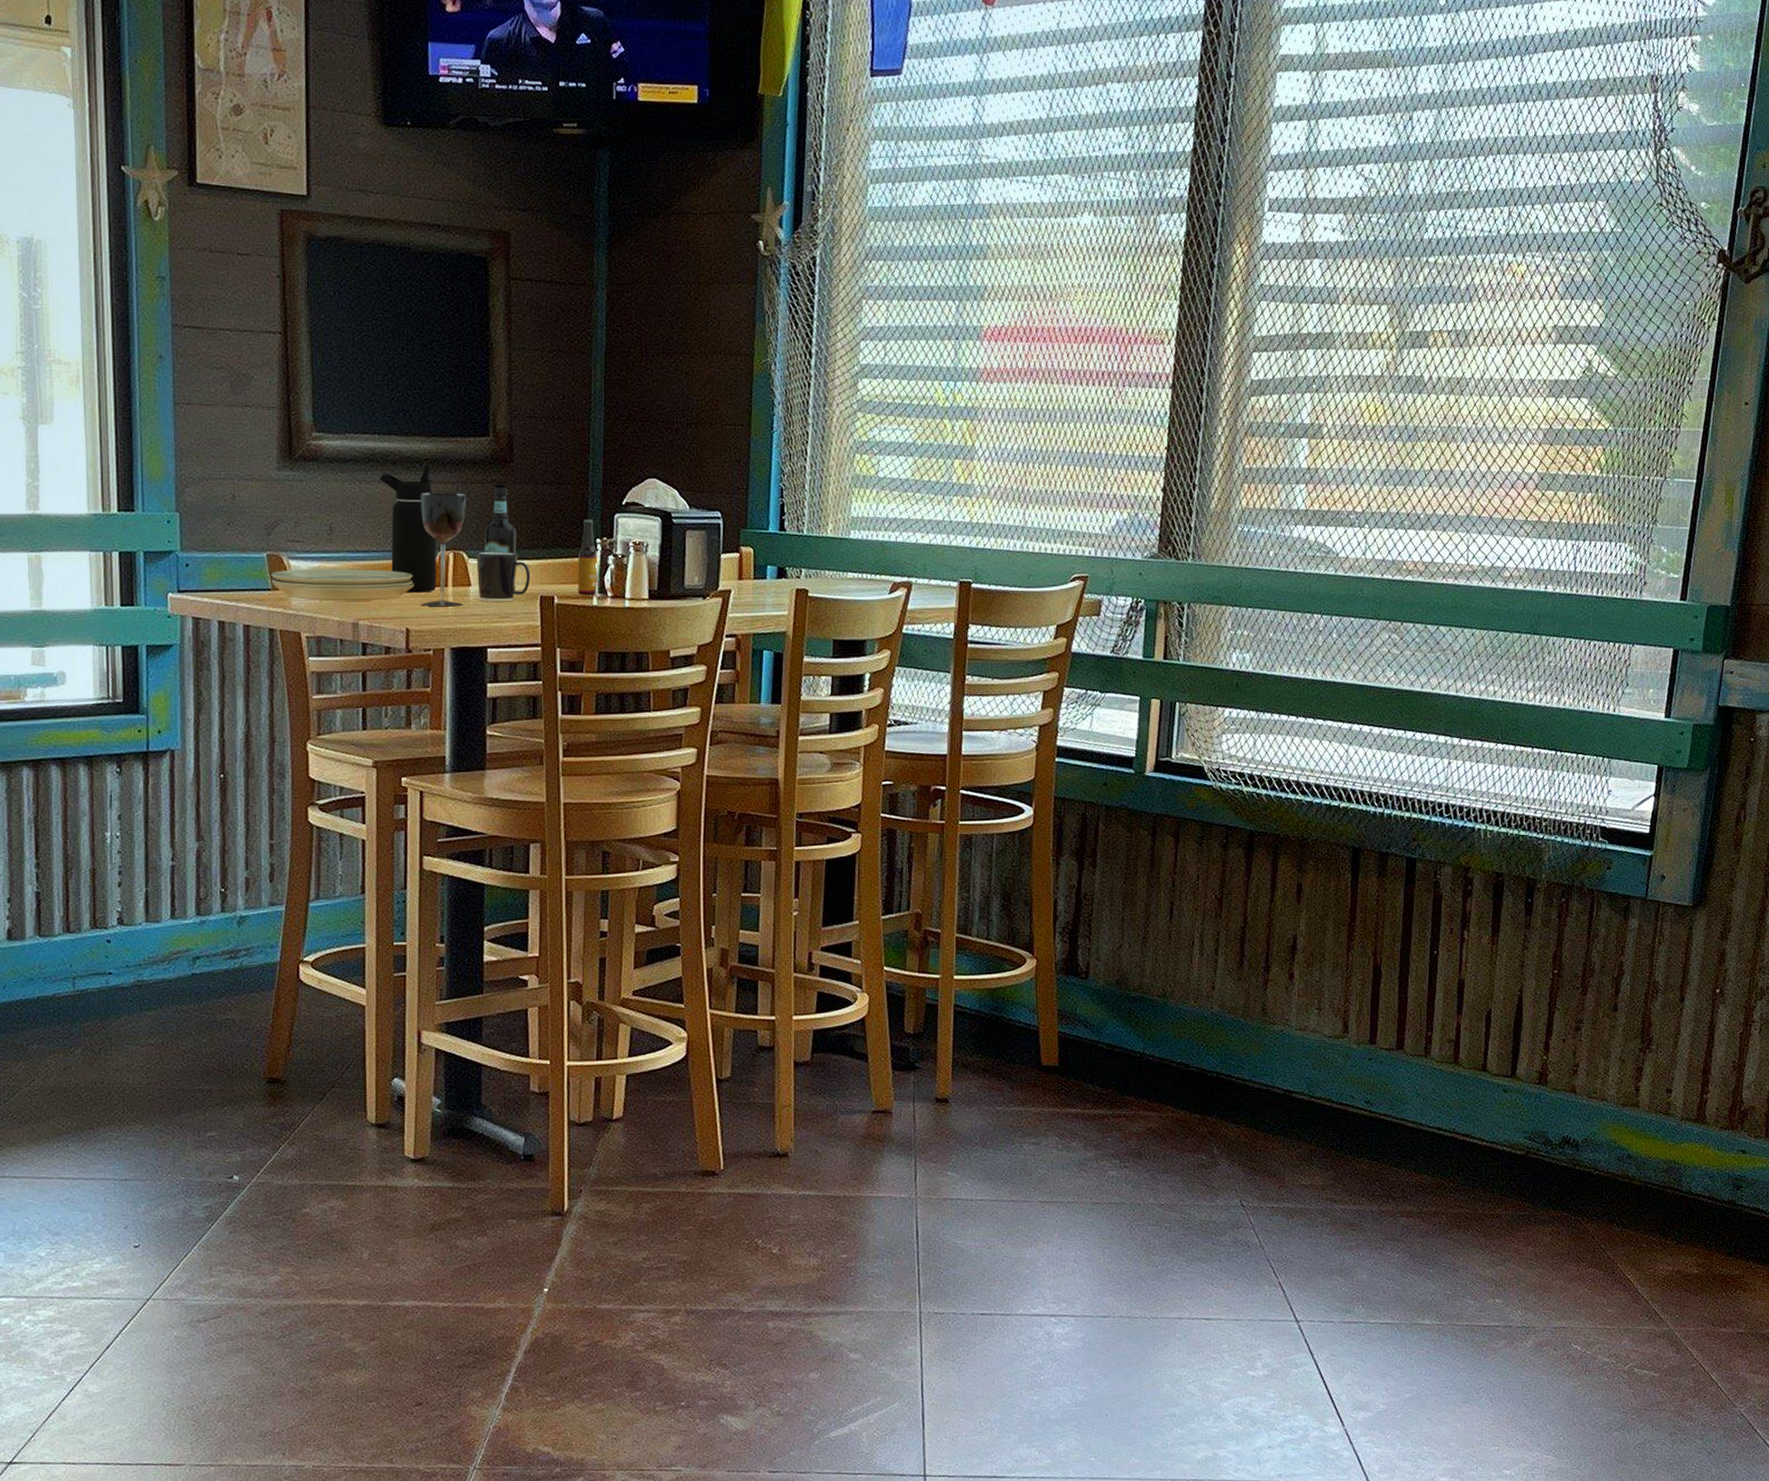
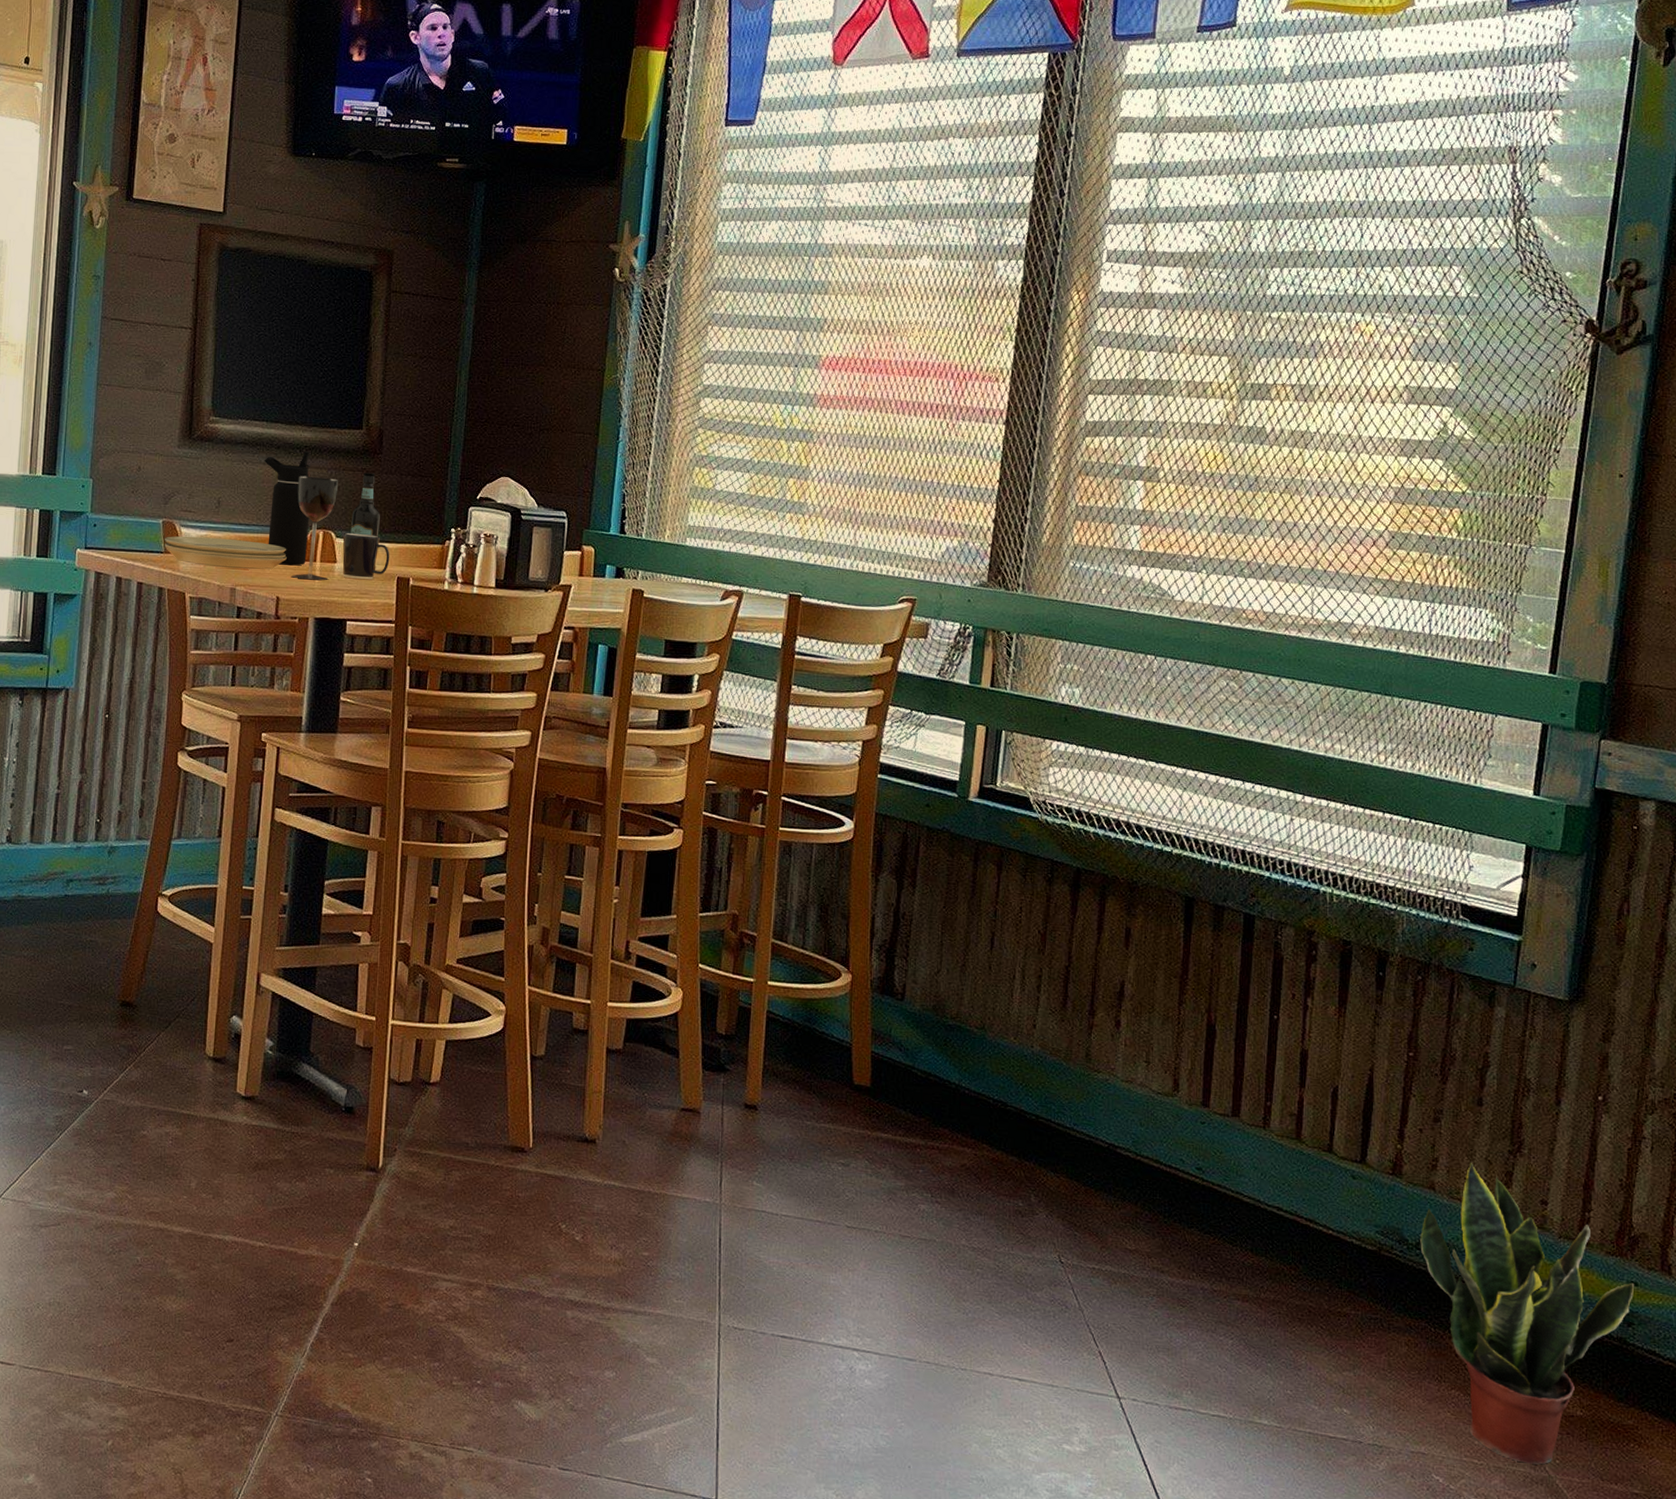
beer bottle: present [577,519,598,596] -> none [431,510,452,581]
potted plant: none [1563,1064,1744,1322] -> present [1420,1163,1635,1465]

